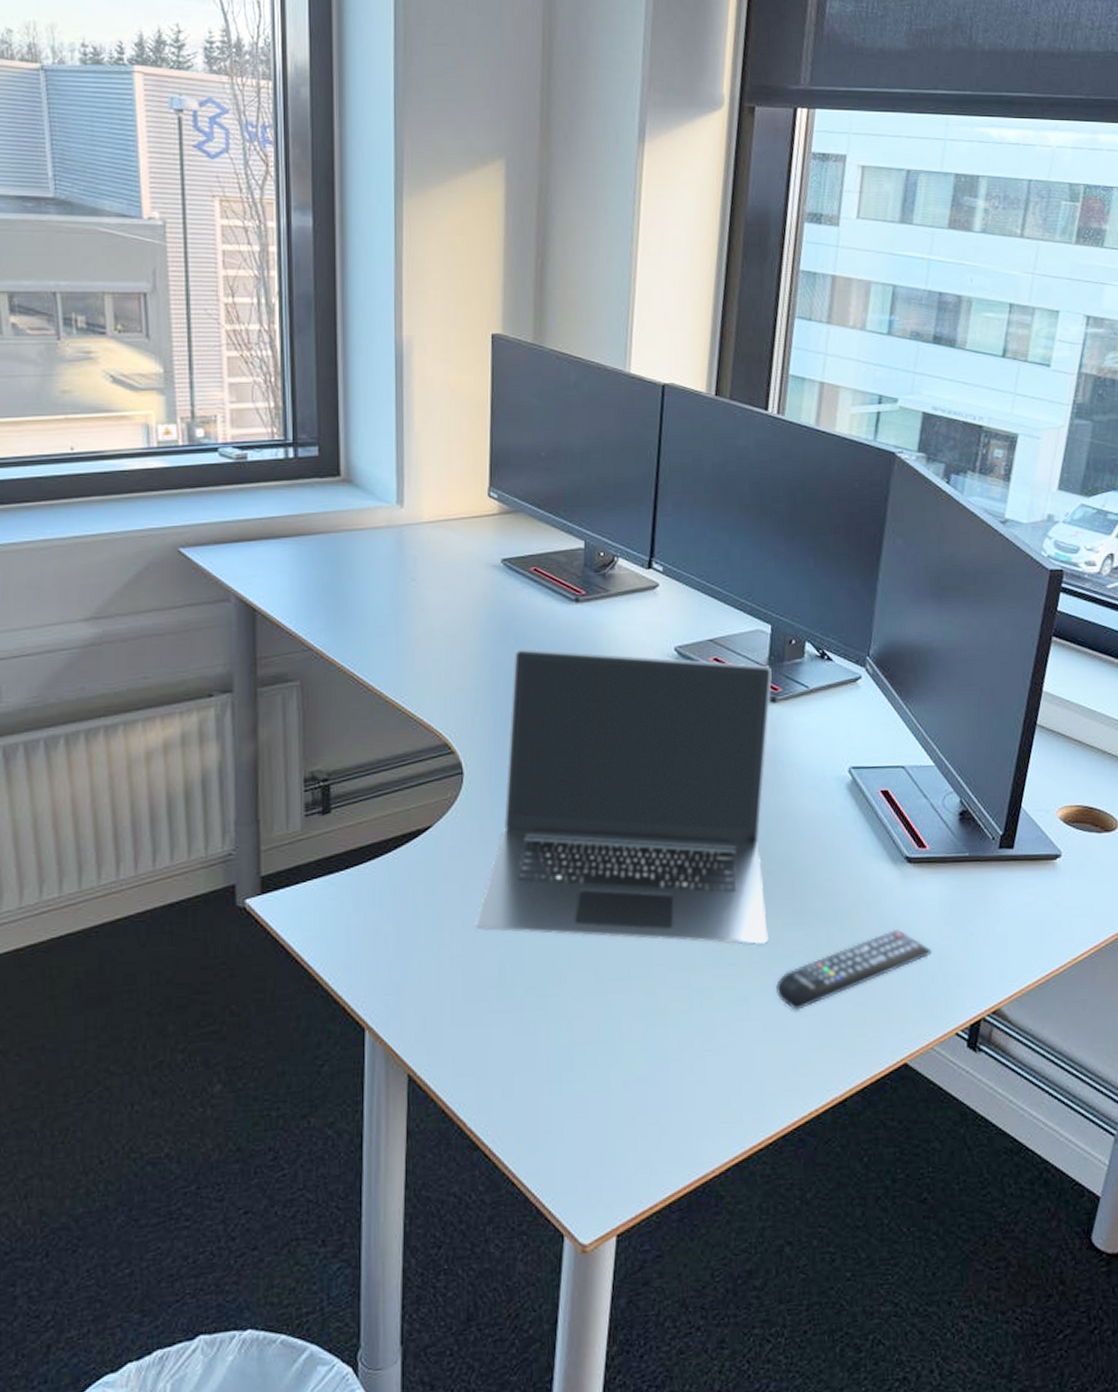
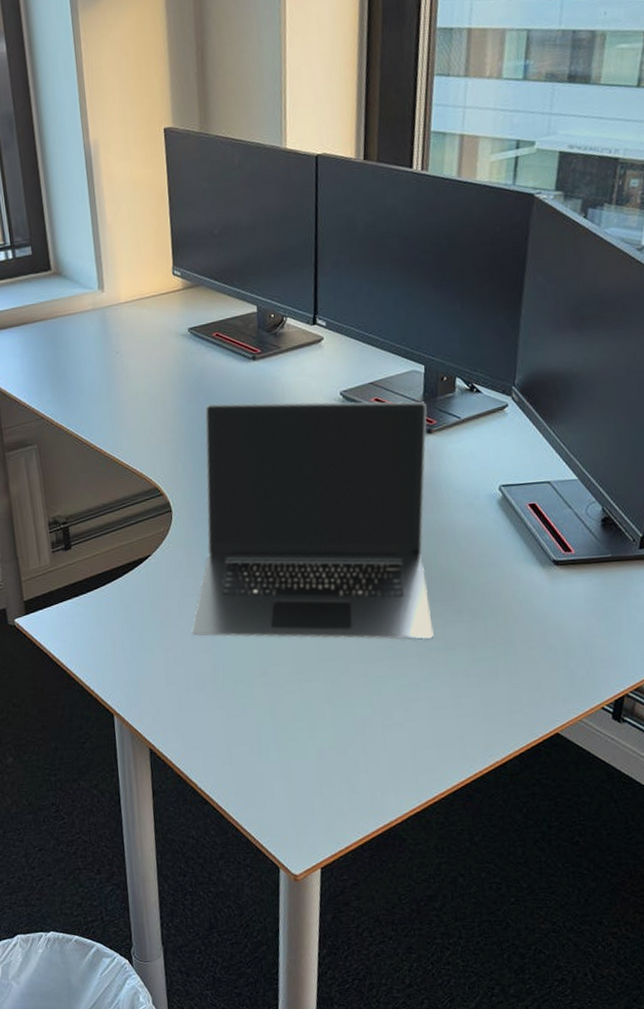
remote control: present [776,930,932,1010] -> none [442,623,578,692]

